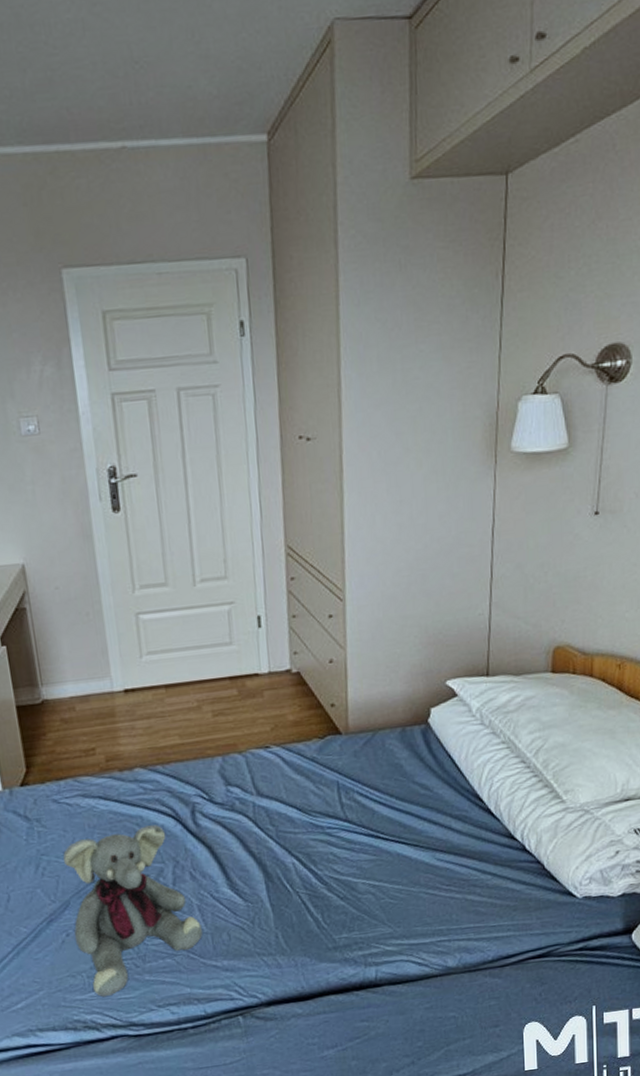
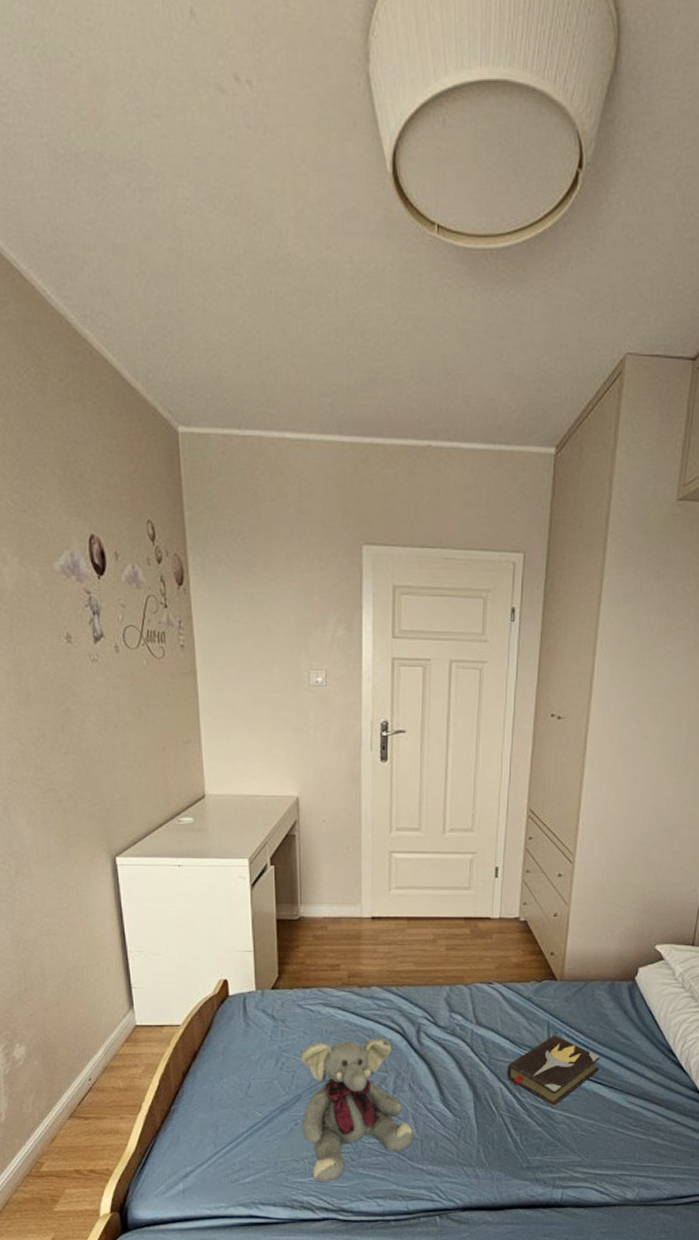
hardback book: none [297,795,401,878] -> present [507,1035,600,1108]

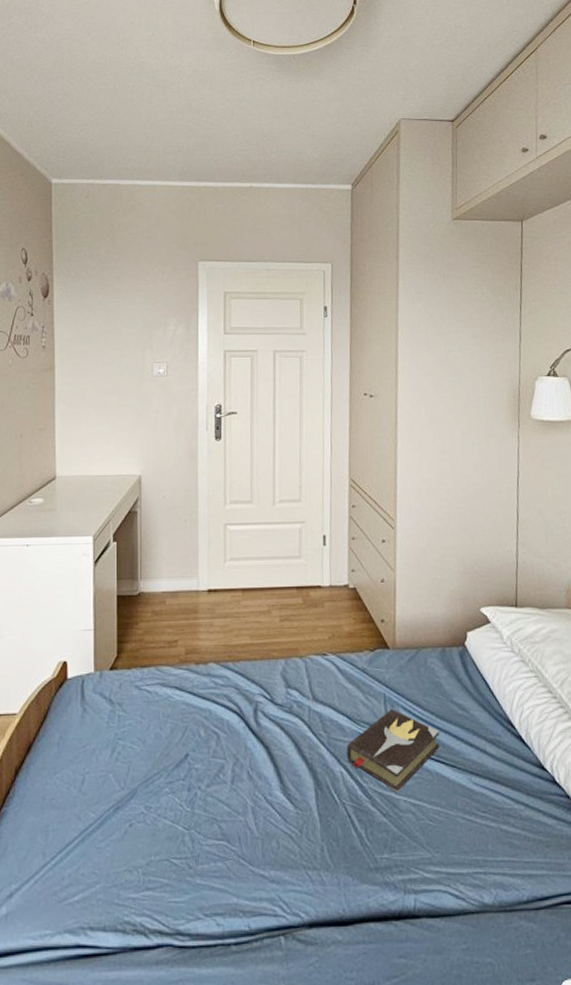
plush elephant: present [301,1038,413,1183] -> none [137,720,253,899]

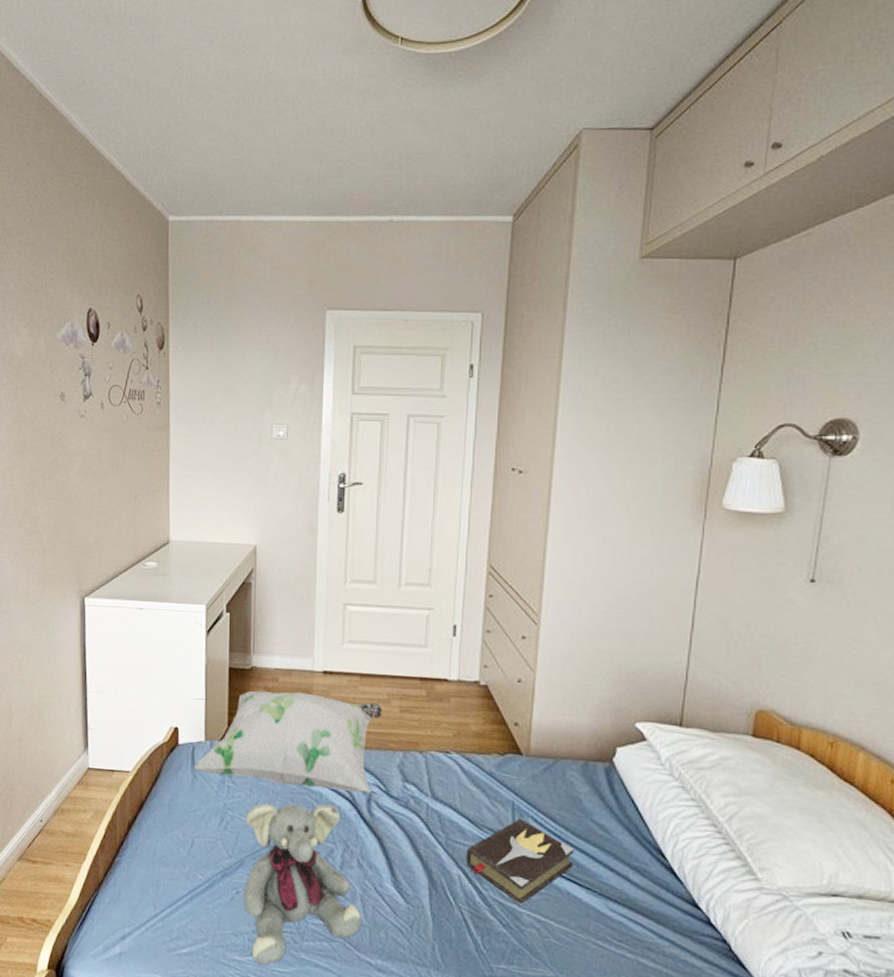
decorative pillow: none [83,612,264,706] -> present [193,690,382,793]
plush elephant: none [137,720,253,899] -> present [244,803,361,965]

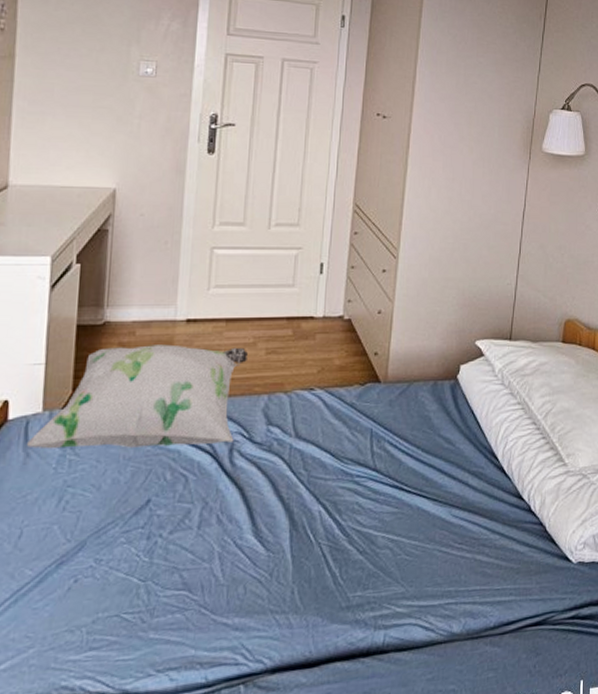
plush elephant: present [244,803,361,965] -> none [83,461,219,658]
hardback book: present [466,818,574,907] -> none [327,444,424,531]

